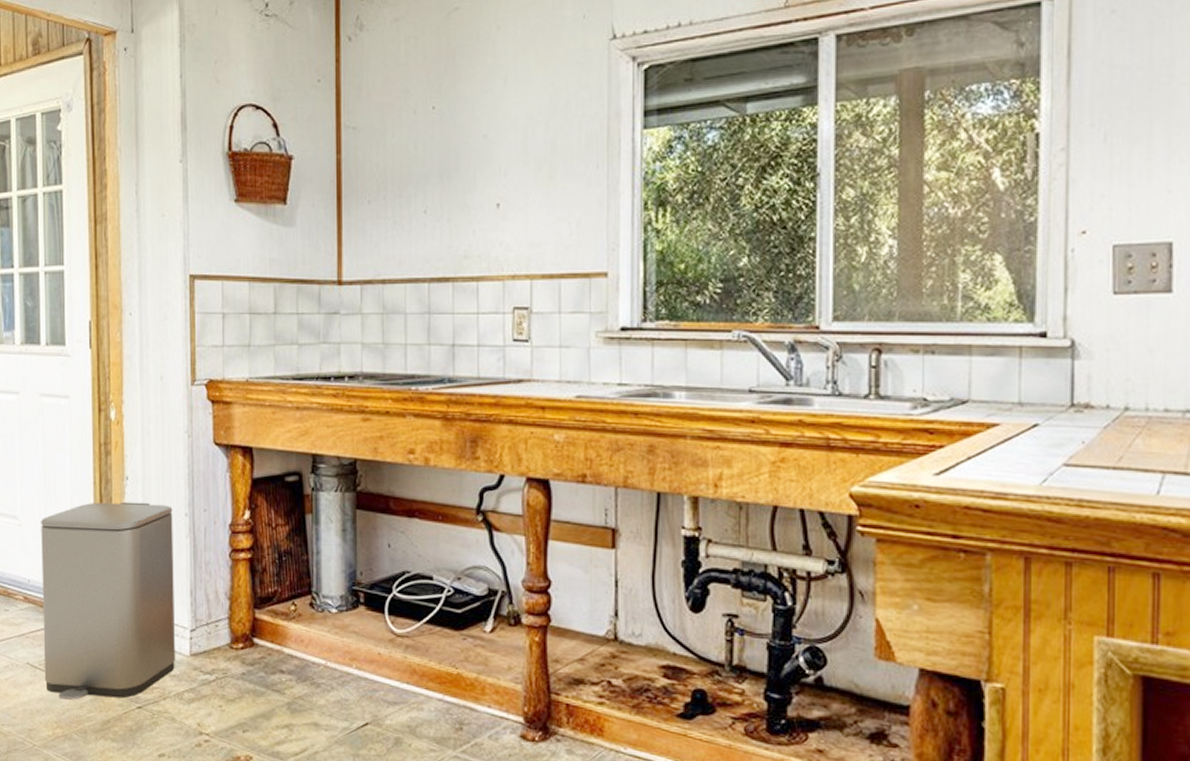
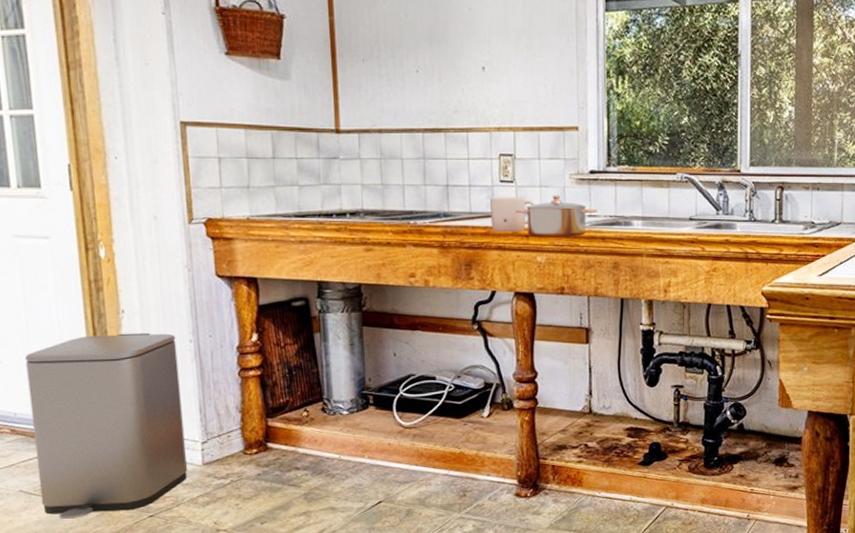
mug: none [501,358,553,404] -> present [490,196,535,233]
cooking pot: none [530,357,629,411] -> present [516,195,597,238]

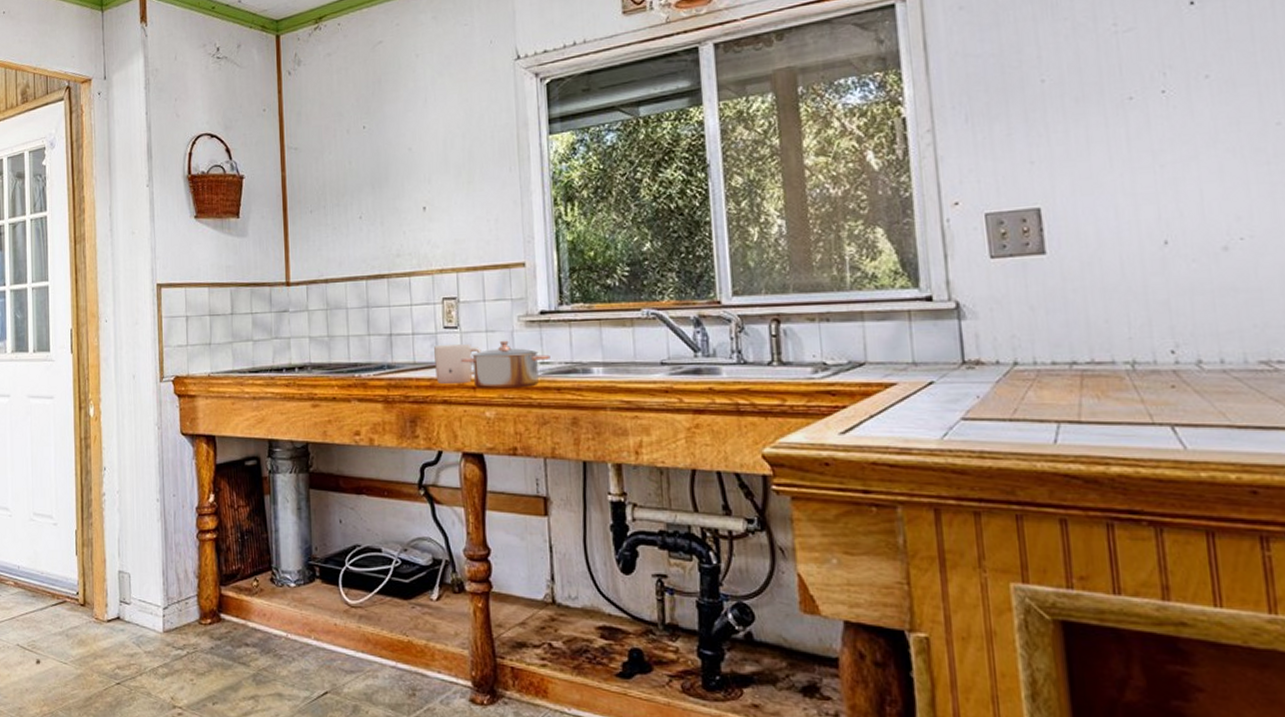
pedal bin: present [25,332,188,519] -> none [29,490,151,679]

